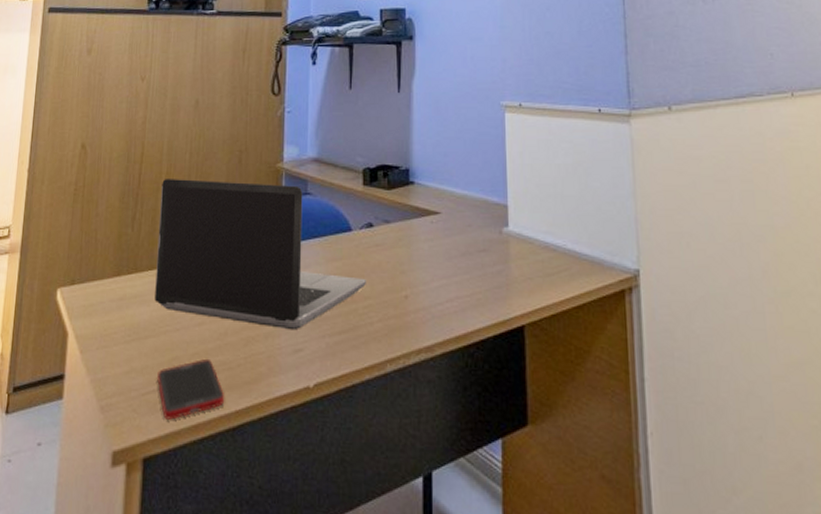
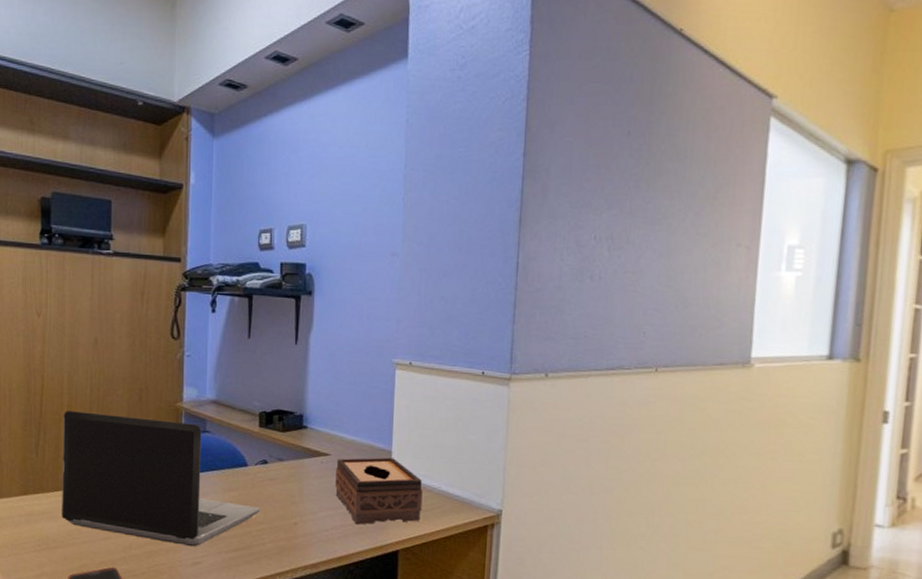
tissue box: none [448,213,547,295] -> present [335,457,423,525]

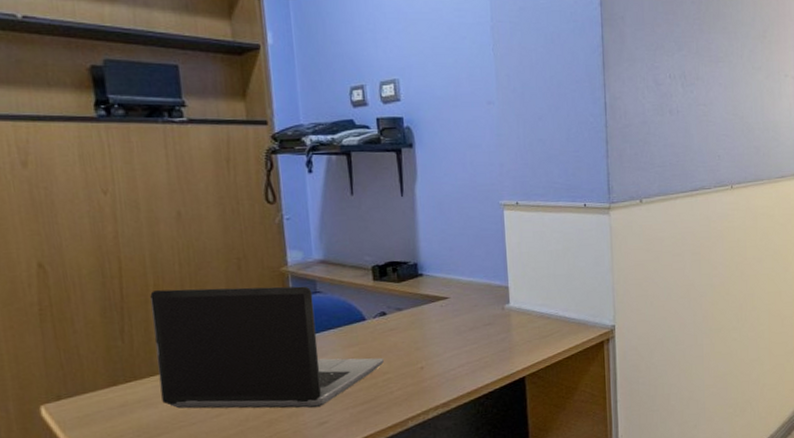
tissue box: present [335,457,423,525] -> none [456,293,543,360]

